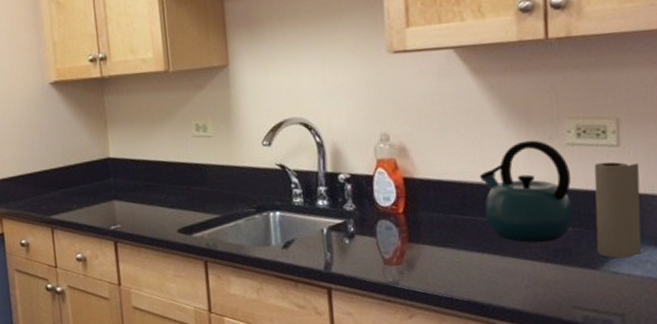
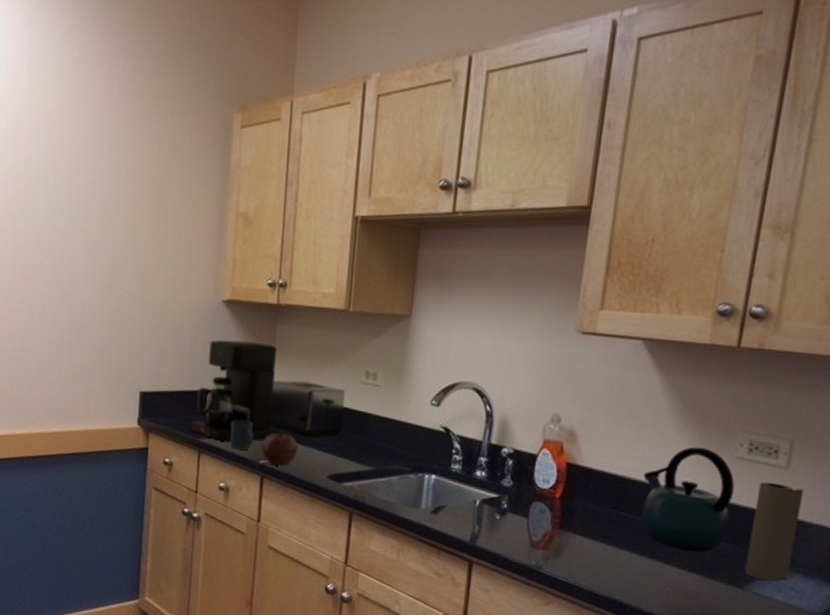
coffee maker: none [40,116,117,216] -> present [191,339,276,443]
mug: none [76,191,101,221] -> present [230,419,254,451]
toaster: none [110,144,183,196] -> present [270,380,346,437]
fruit: none [110,194,145,229] -> present [262,429,299,466]

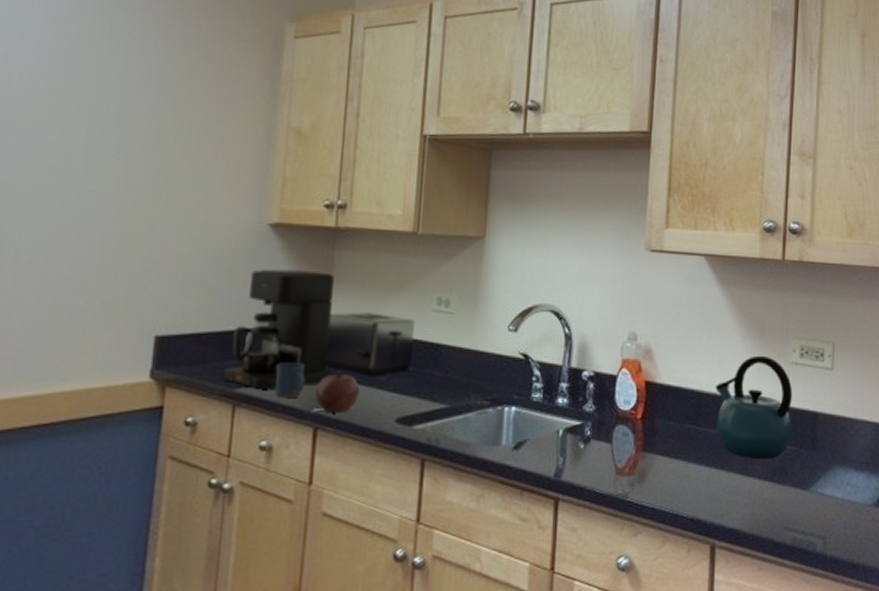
paper towel roll: present [744,481,804,582] -> none [808,384,847,480]

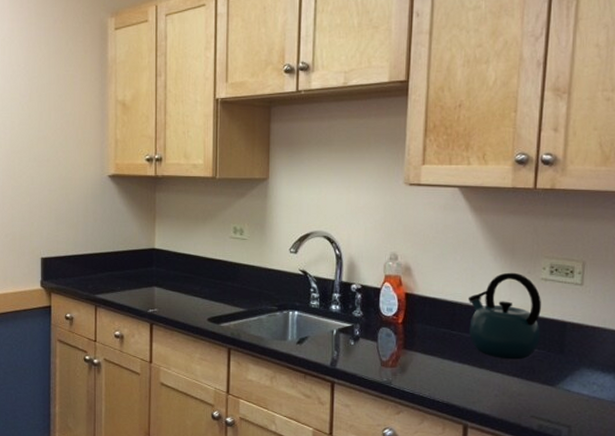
coffee maker: present [223,269,334,391] -> none [87,209,157,296]
mug: present [275,362,305,399] -> none [121,276,142,302]
fruit: present [315,370,360,413] -> none [150,282,181,313]
toaster: present [326,312,416,375] -> none [156,239,218,286]

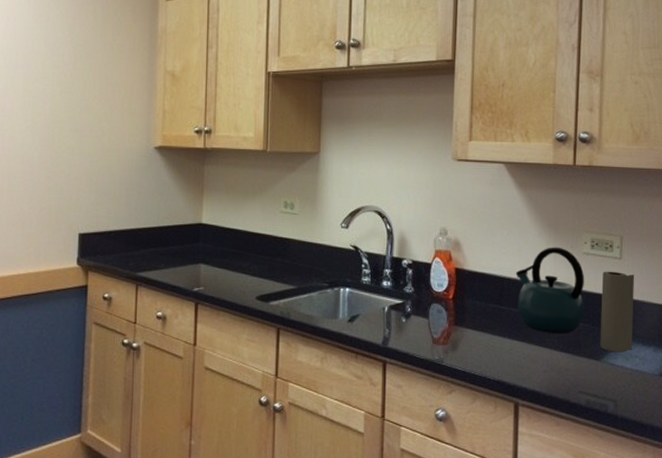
paper towel roll: none [555,297,597,379] -> present [600,271,635,353]

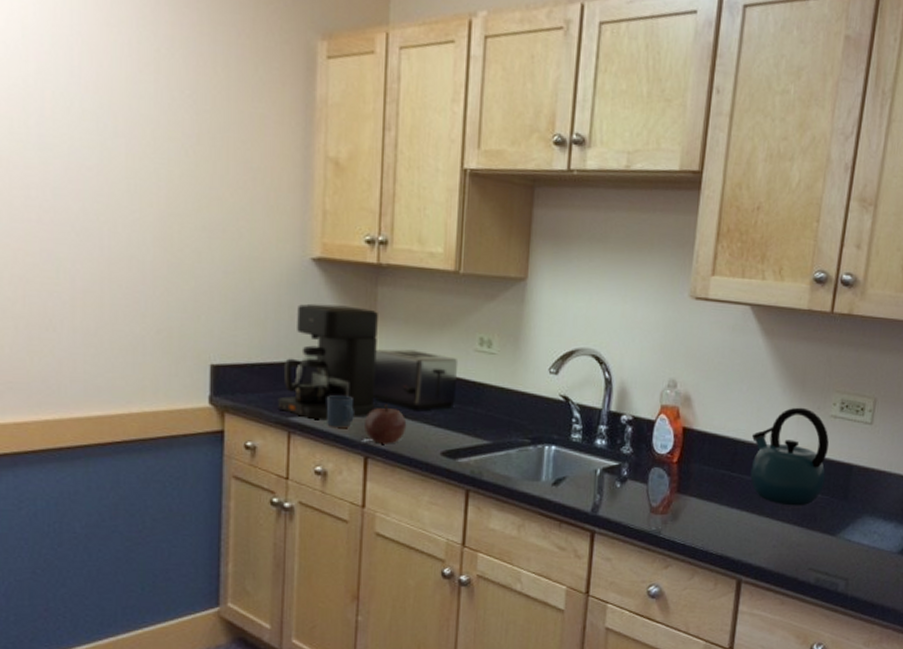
coffee maker: none [128,182,205,274] -> present [277,303,378,421]
mug: none [165,252,187,281] -> present [326,394,354,429]
fruit: none [195,259,228,292] -> present [365,404,407,444]
toaster: none [202,214,268,263] -> present [373,349,459,410]
paper towel roll: present [600,271,635,353] -> none [837,437,885,528]

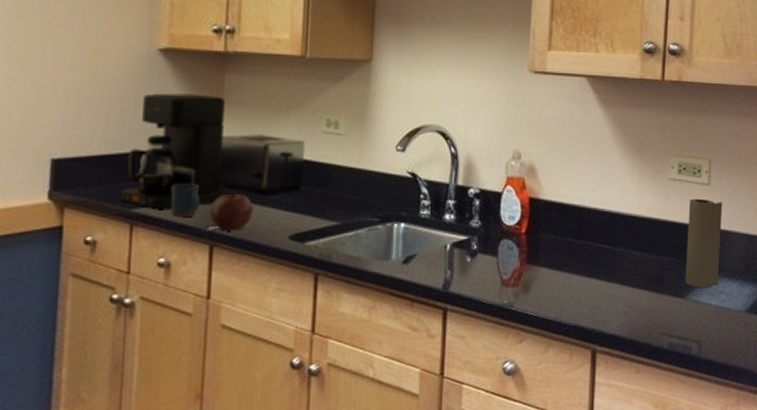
kettle: present [750,407,829,506] -> none [596,172,670,271]
paper towel roll: none [837,437,885,528] -> present [685,198,723,289]

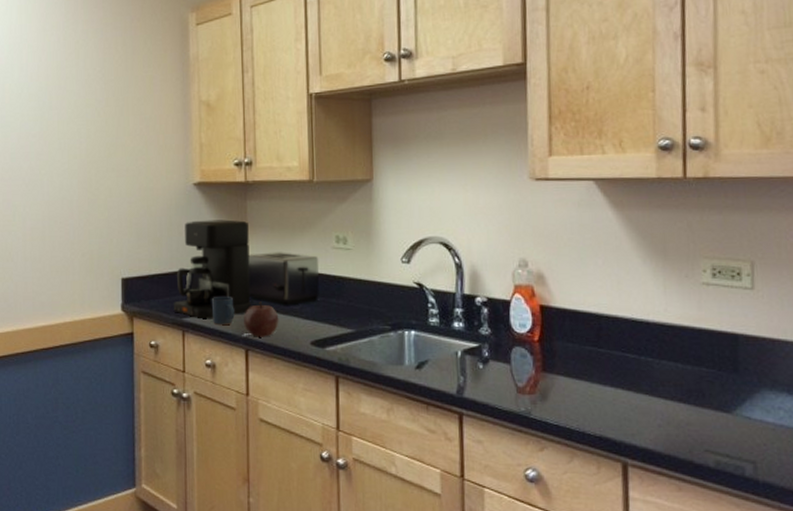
paper towel roll: present [685,198,723,289] -> none [728,304,775,403]

